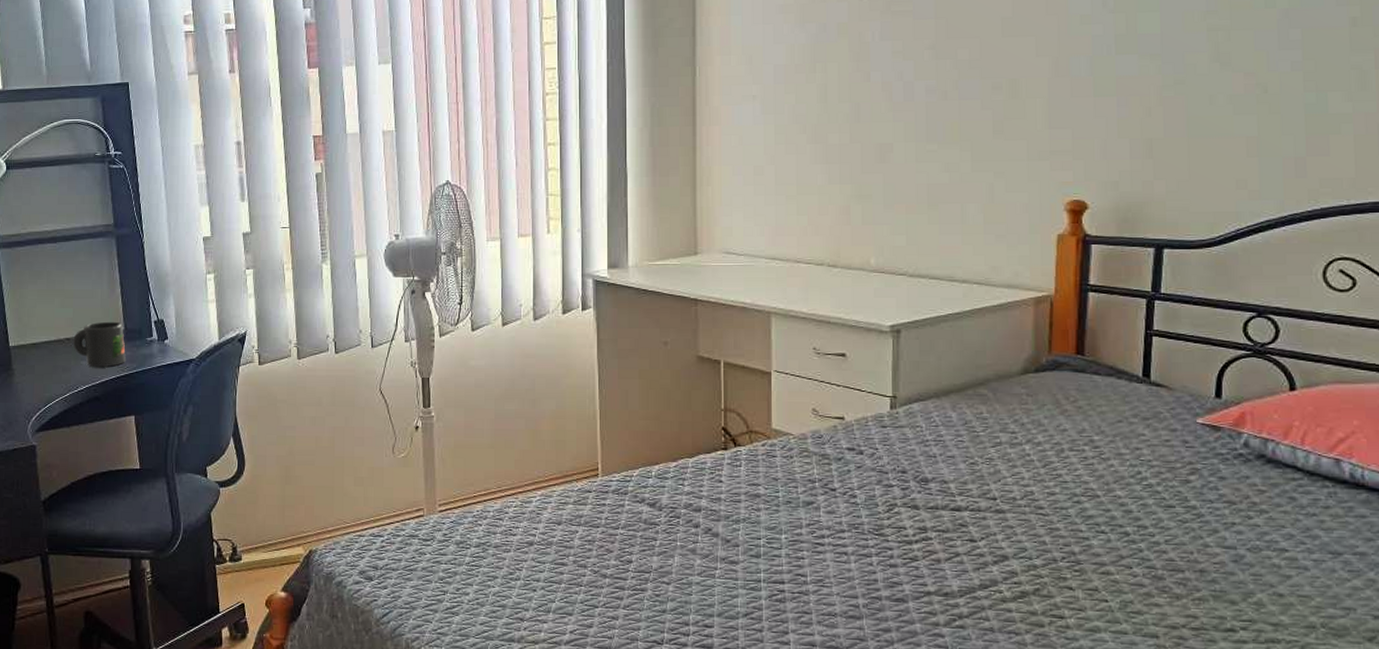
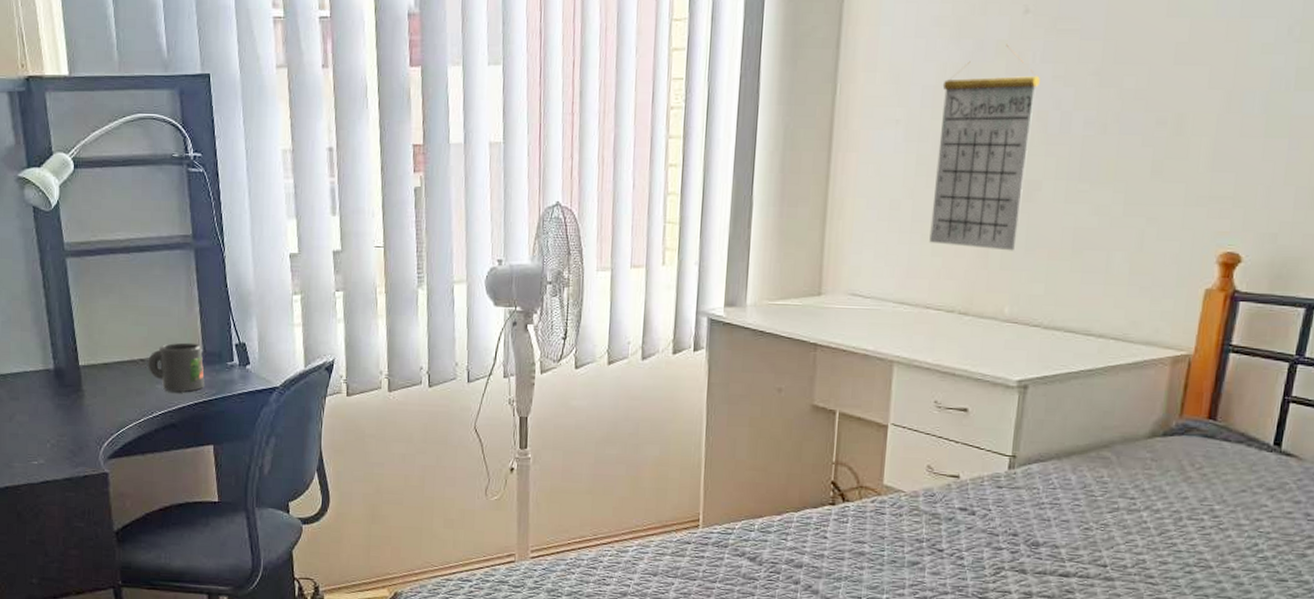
calendar: none [792,26,882,207] -> present [929,44,1041,251]

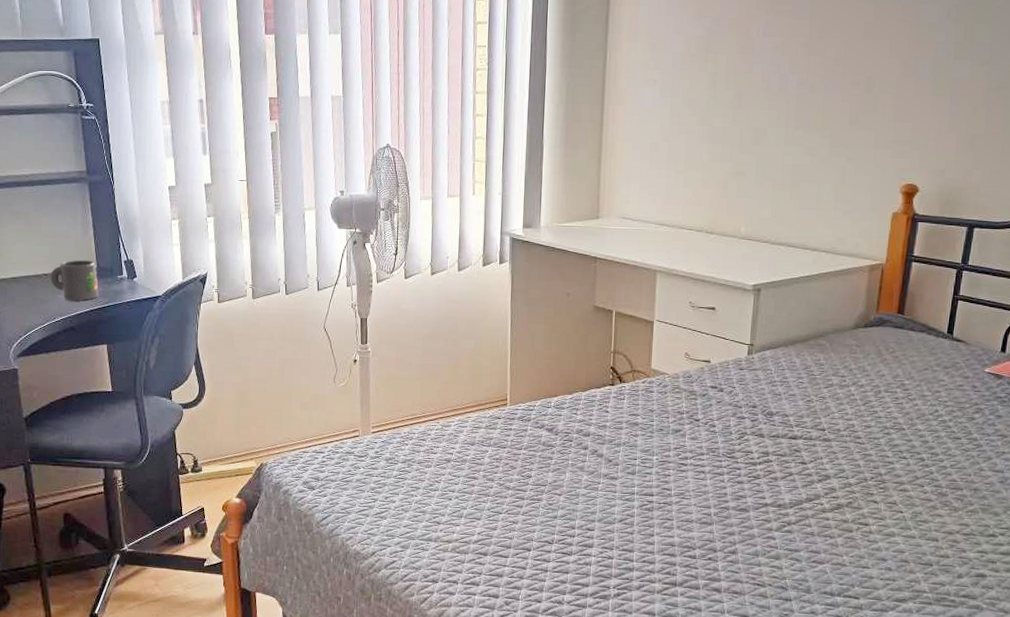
calendar: present [929,44,1041,251] -> none [682,21,764,183]

